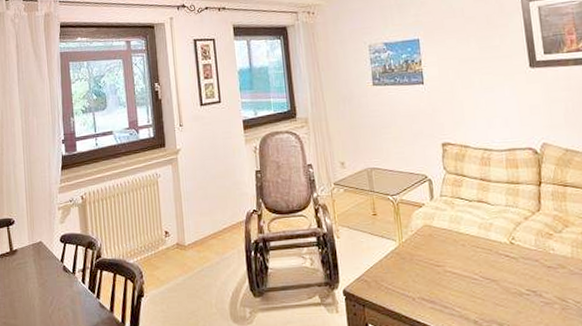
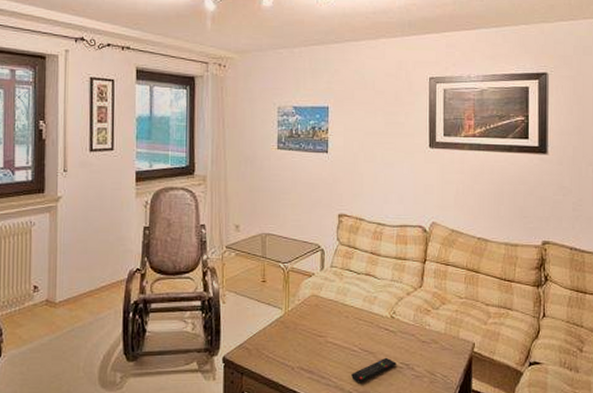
remote control: none [475,284,522,311] -> present [351,357,397,382]

